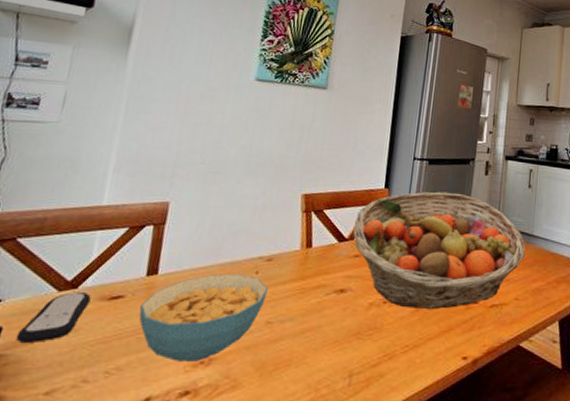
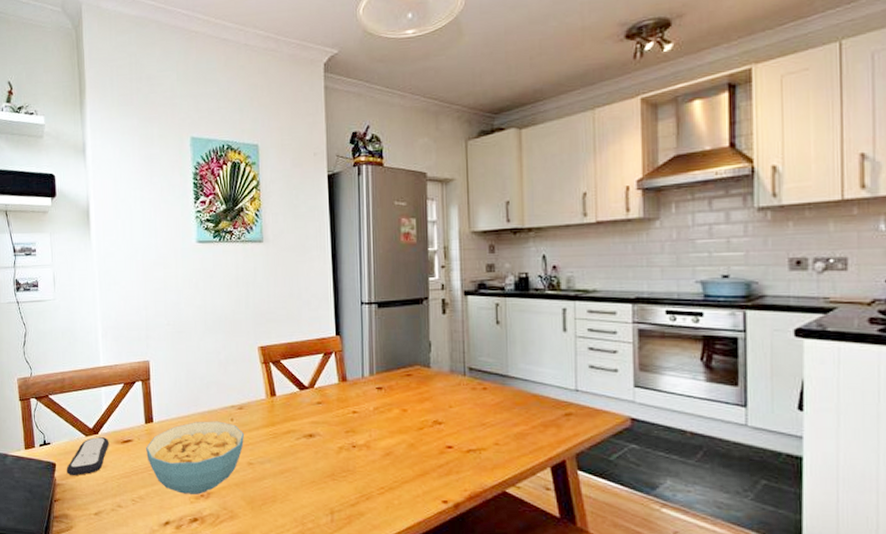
fruit basket: present [353,191,526,310] -> none [311,335,502,454]

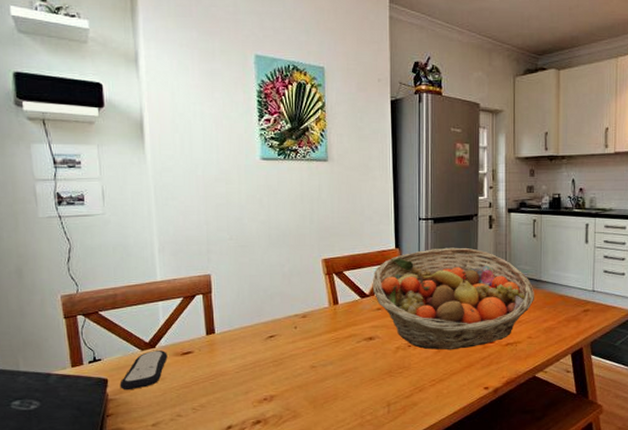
cereal bowl: present [146,421,245,495] -> none [207,329,308,399]
fruit basket: none [311,335,502,454] -> present [372,247,535,351]

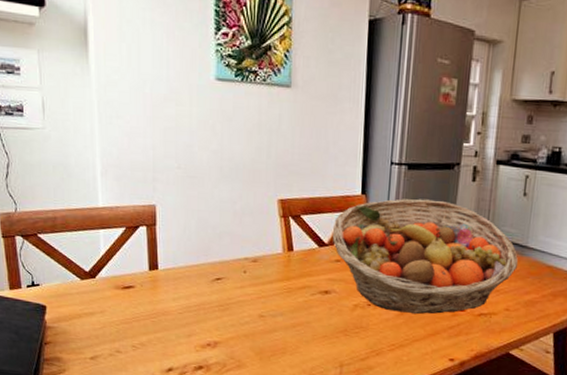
remote control: present [119,350,168,391] -> none [58,281,108,320]

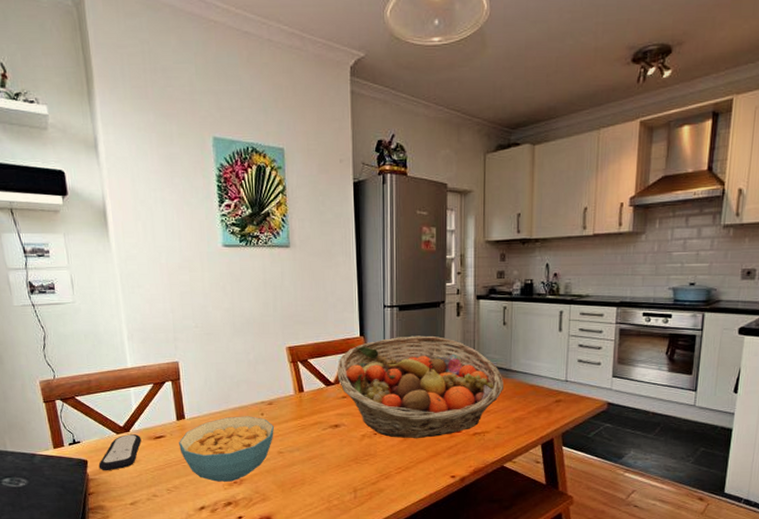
remote control: none [58,281,108,320] -> present [98,434,142,471]
cereal bowl: none [149,271,258,344] -> present [179,416,275,482]

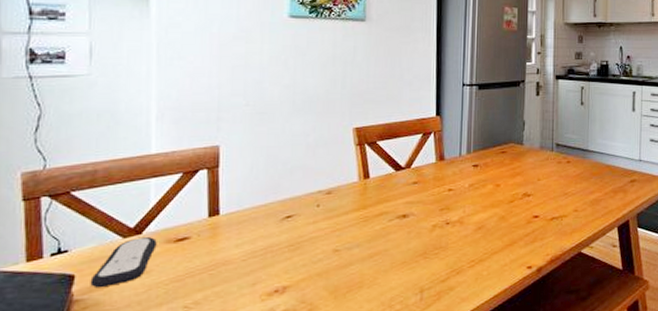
cereal bowl: present [179,416,275,482] -> none [207,208,332,292]
fruit basket: present [337,335,505,439] -> none [408,115,582,227]

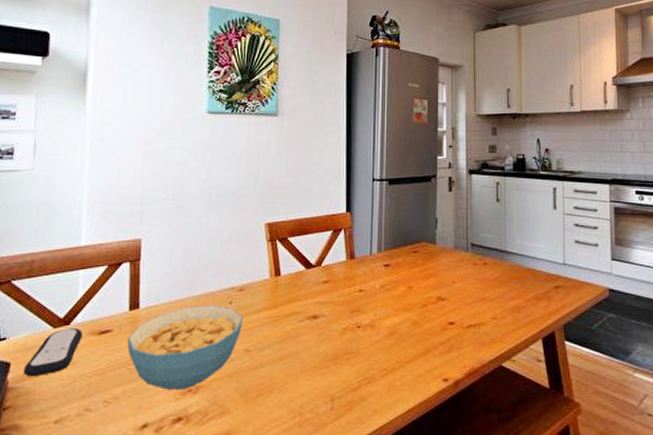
cereal bowl: none [207,208,332,292] -> present [127,305,244,390]

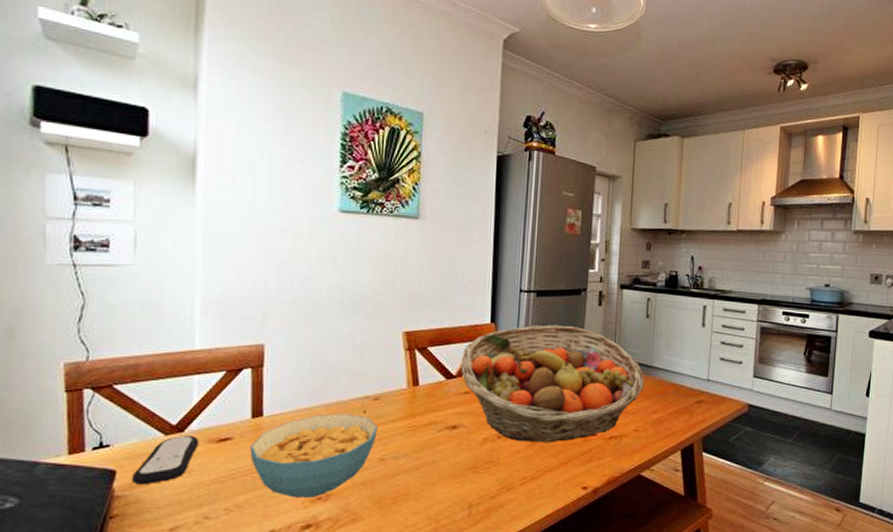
fruit basket: none [319,212,500,333] -> present [460,325,645,443]

